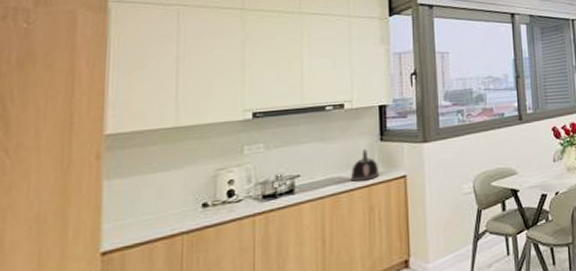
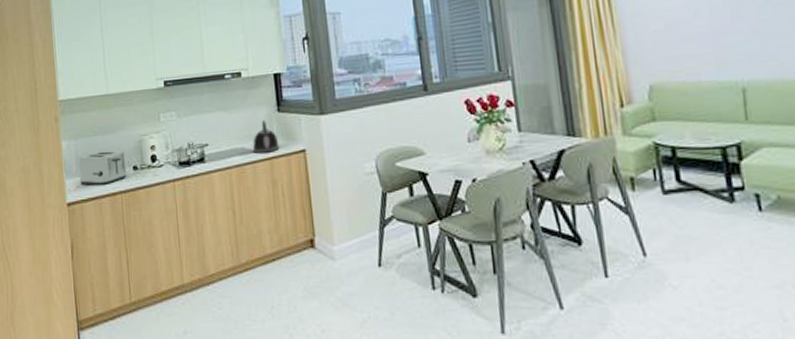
toaster: none [123,187,193,230] -> present [78,150,127,186]

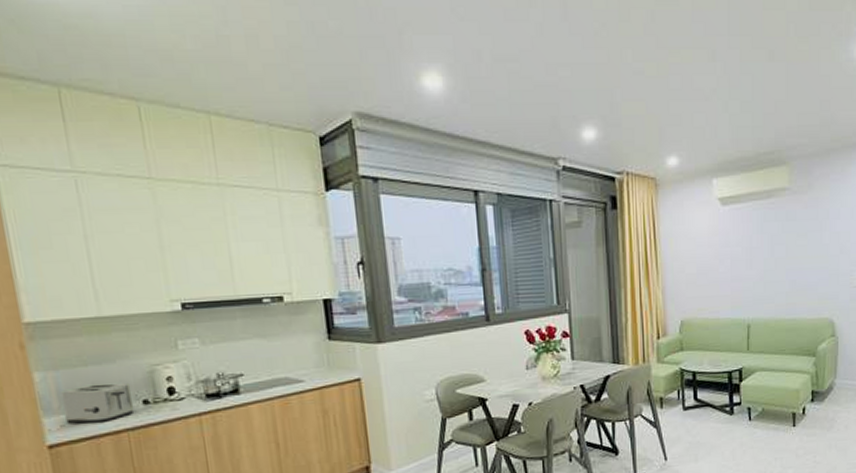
kettle: present [252,120,280,155] -> none [298,348,331,385]

